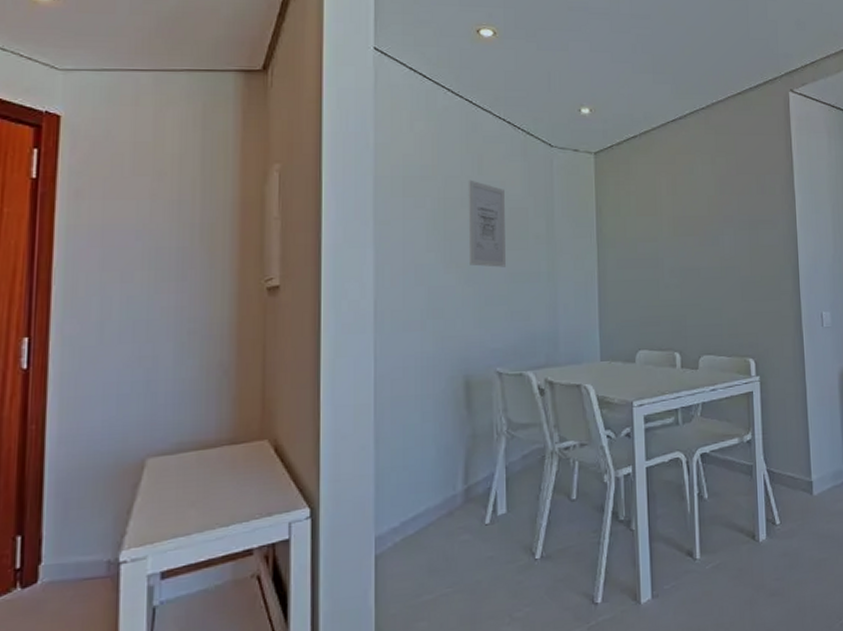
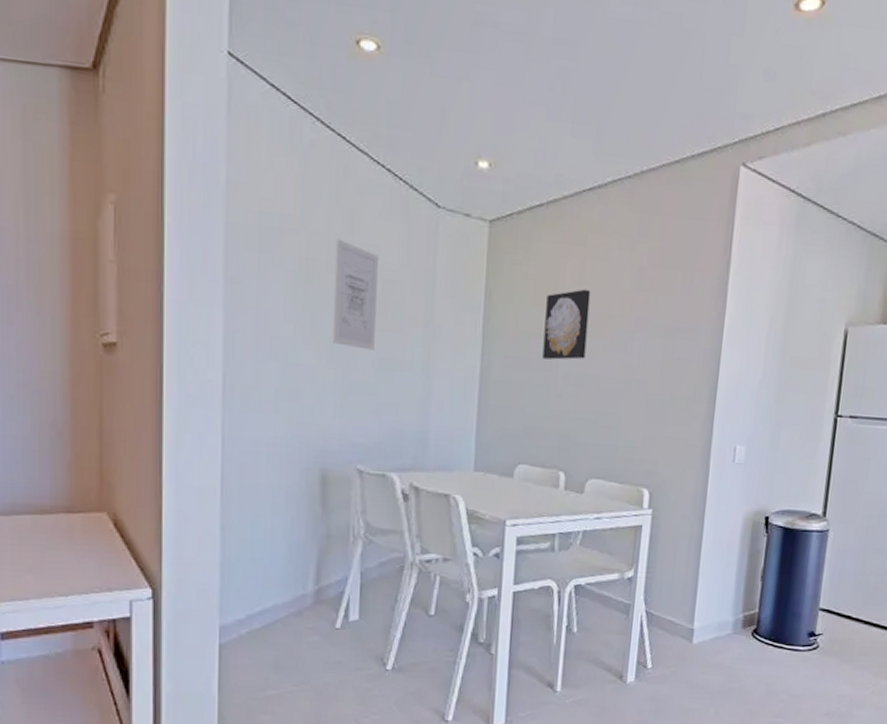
wall art: none [648,198,685,258] -> present [542,289,591,360]

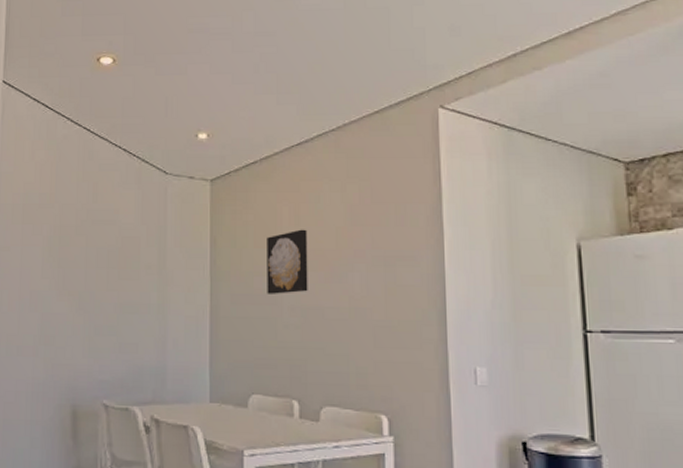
wall art: present [333,238,378,350] -> none [81,207,118,297]

